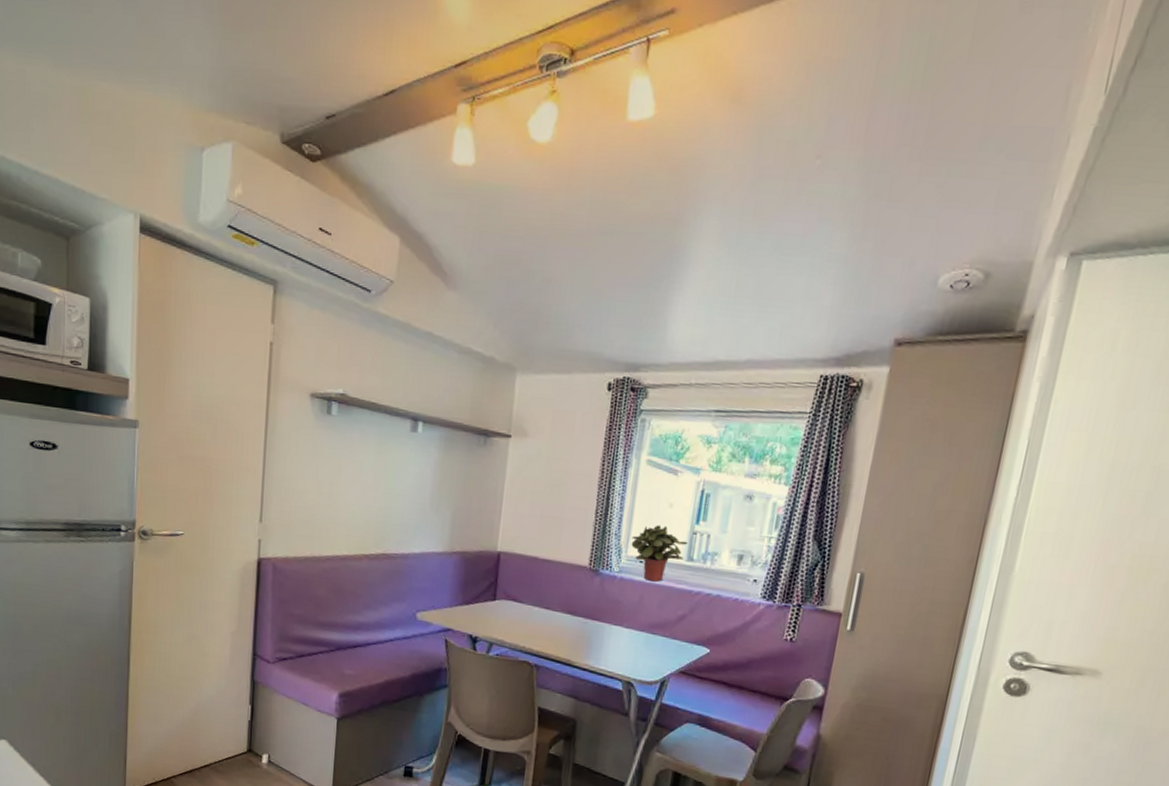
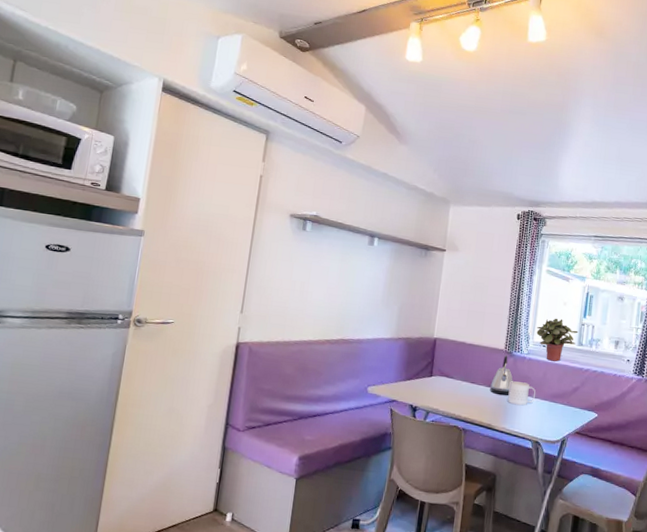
kettle: none [568,573,600,626] -> present [489,354,513,396]
mug: none [592,606,630,638] -> present [507,381,536,406]

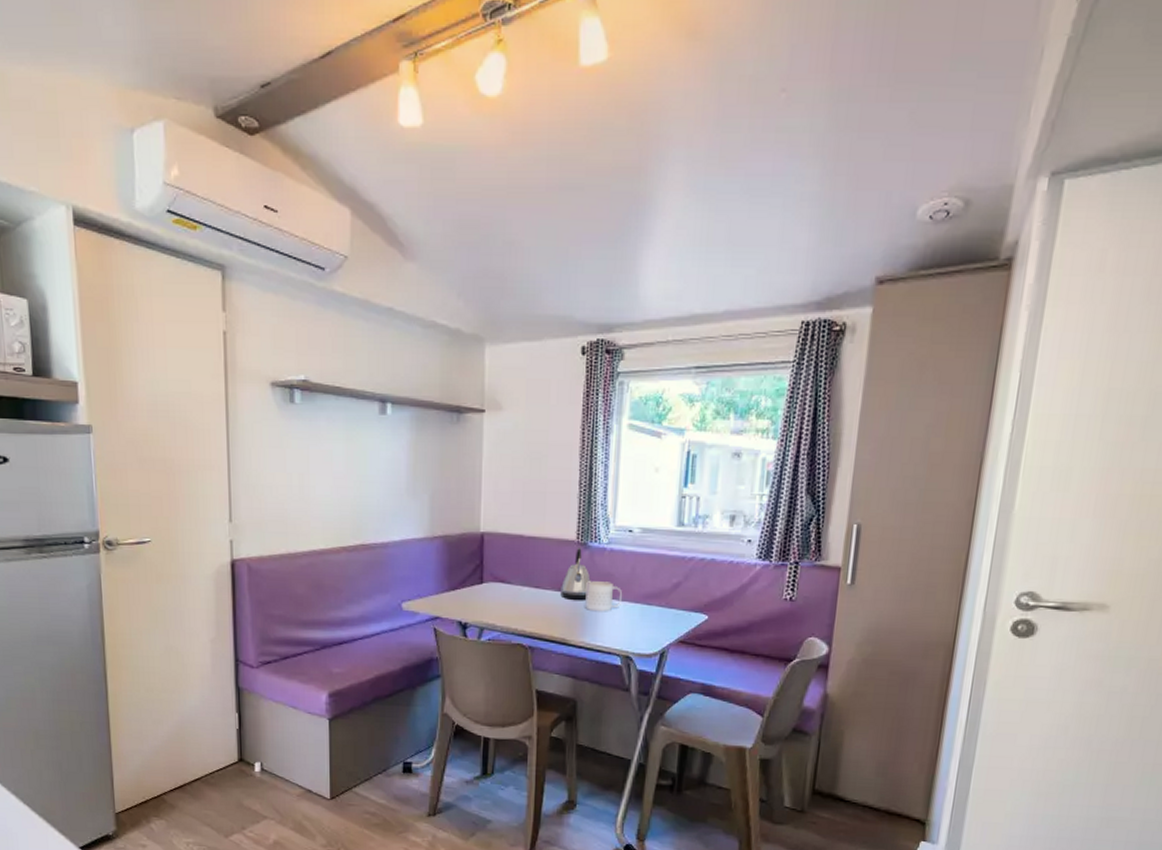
potted plant: present [536,318,578,362] -> none [618,491,678,550]

